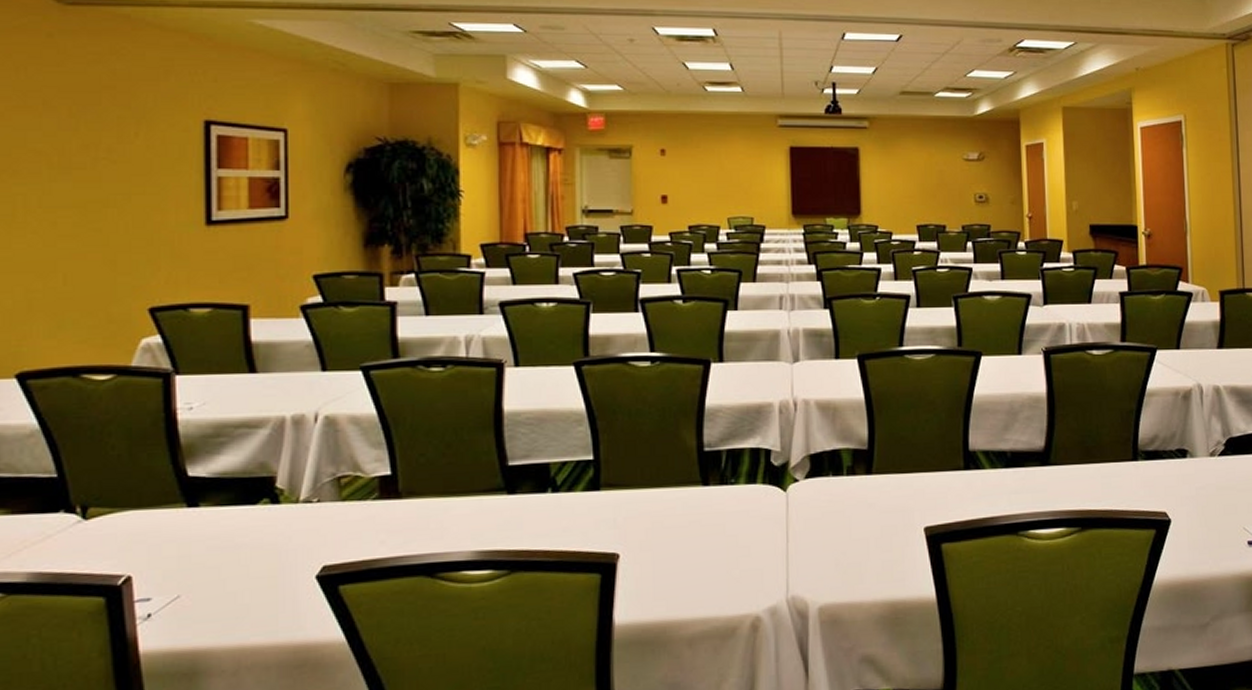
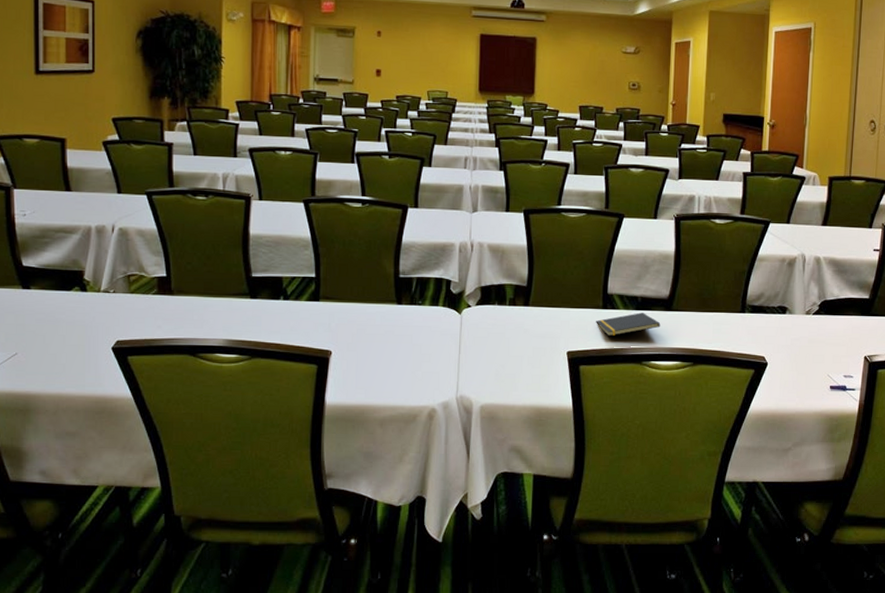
notepad: none [957,471,1038,504] -> present [596,312,661,337]

